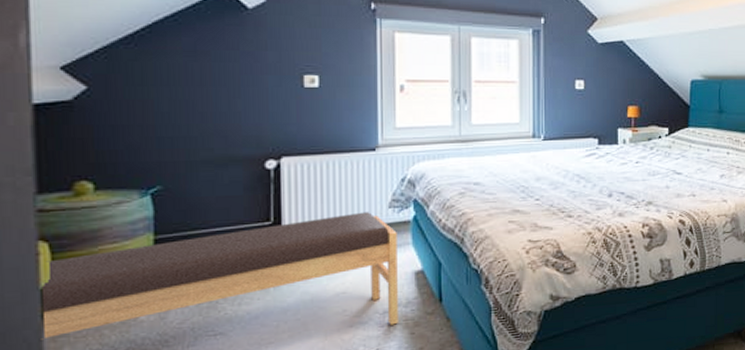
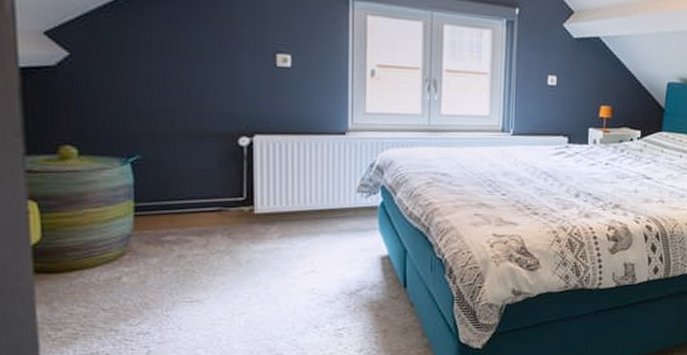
bench: present [41,212,398,340] -> none [33,195,365,306]

